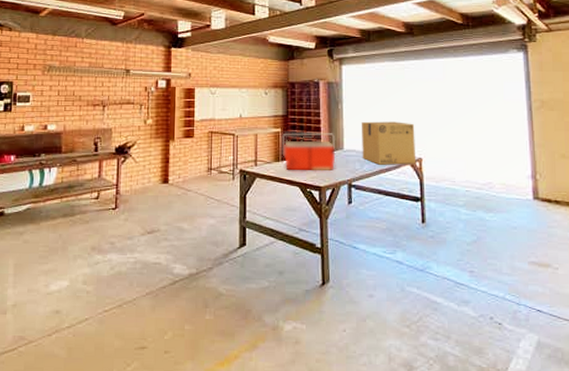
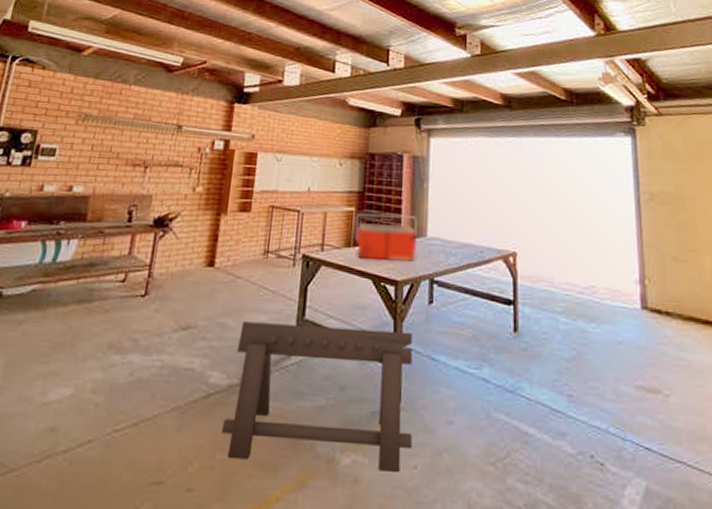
sawhorse: none [188,225,341,334] -> present [222,321,413,472]
cardboard box: present [361,121,417,165] -> none [448,204,510,259]

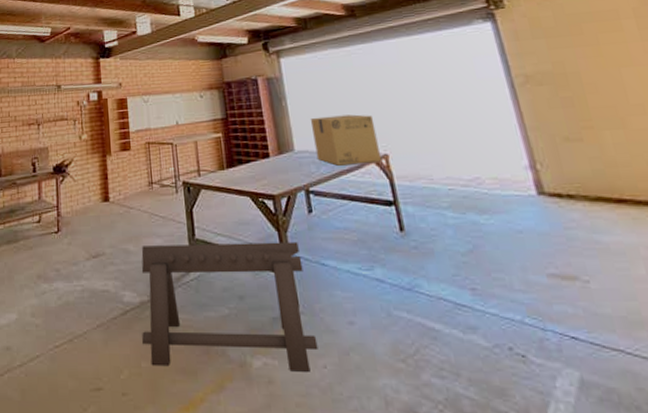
cooler: present [354,214,418,263] -> none [224,133,288,180]
cardboard box: none [448,204,510,259] -> present [310,114,382,166]

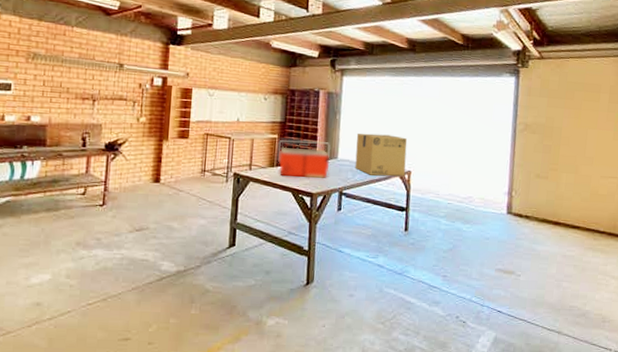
sawhorse: present [141,241,318,372] -> none [174,224,324,329]
cooler: none [224,133,288,180] -> present [277,140,330,179]

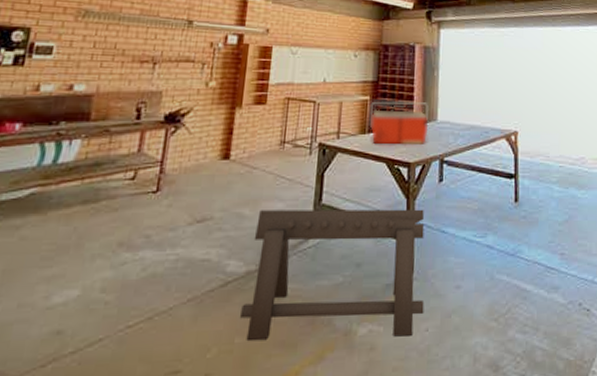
sawhorse: none [174,224,324,329] -> present [240,209,425,341]
cardboard box: present [355,133,408,176] -> none [456,90,512,139]

